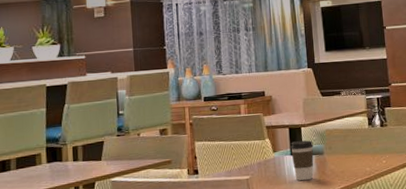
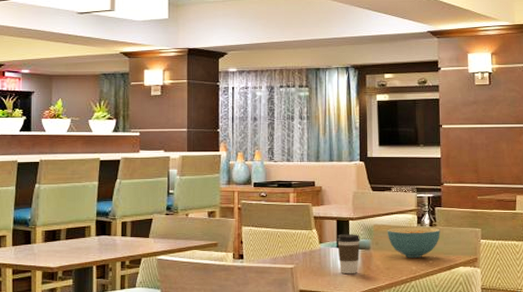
cereal bowl: none [339,128,392,160] -> present [387,227,440,258]

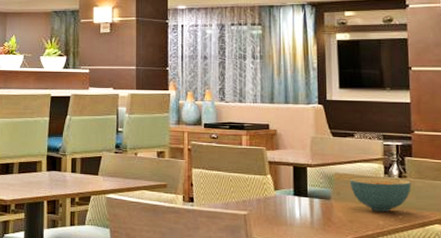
coffee cup: present [337,234,360,274] -> none [294,181,320,224]

